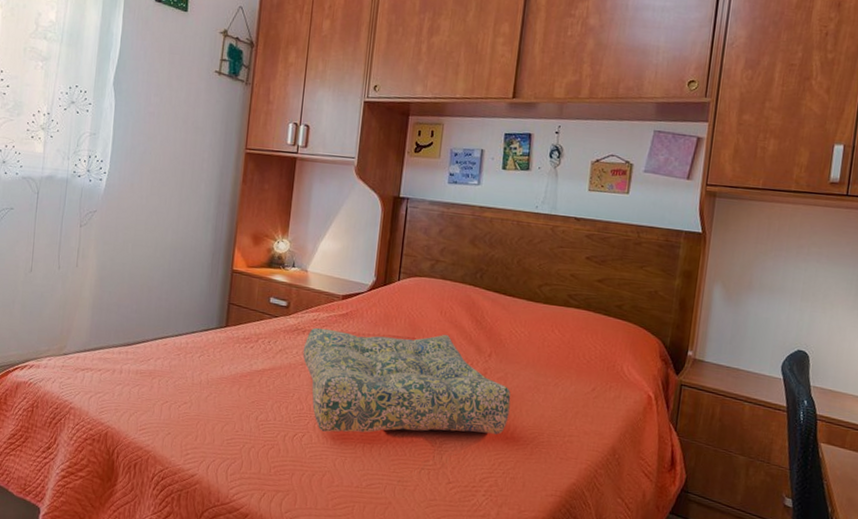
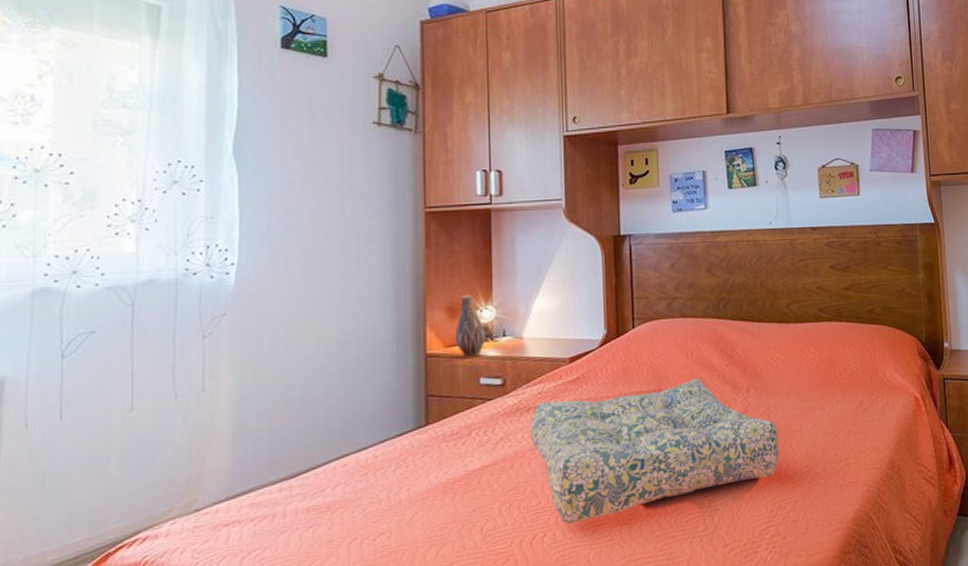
vase: none [255,227,280,280] -> present [455,295,486,358]

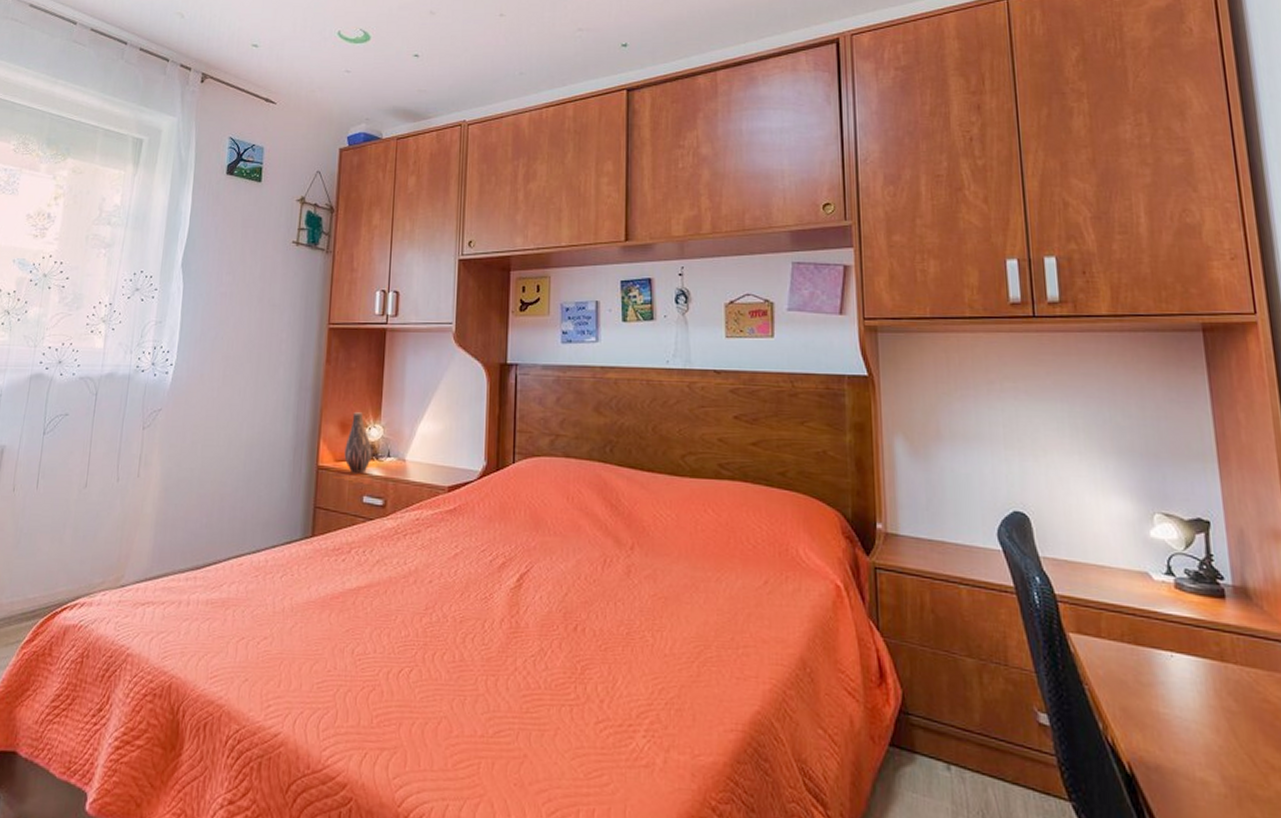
seat cushion: present [530,377,779,525] -> none [405,525,664,665]

